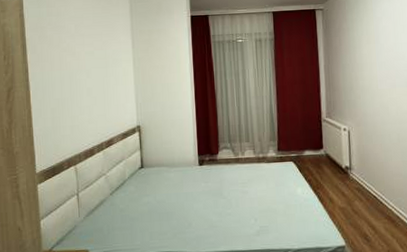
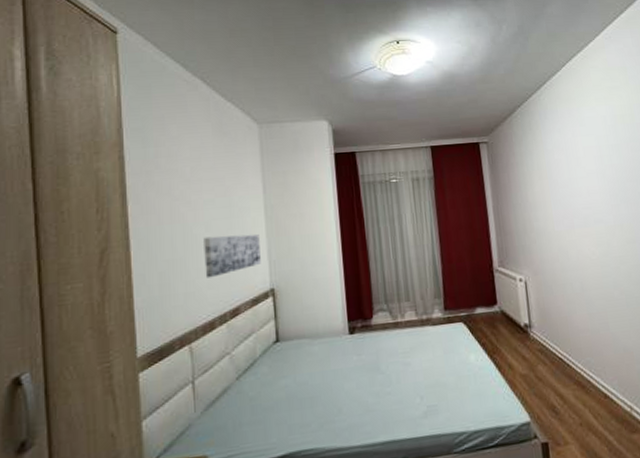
wall art: none [85,81,130,115] -> present [203,233,261,278]

